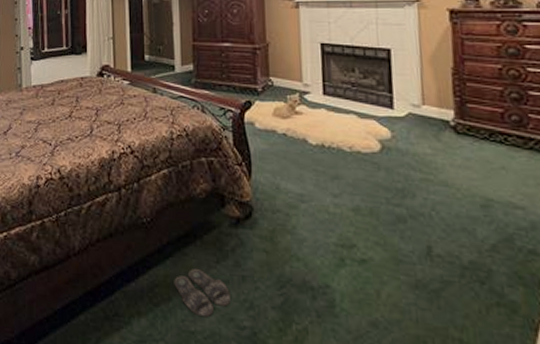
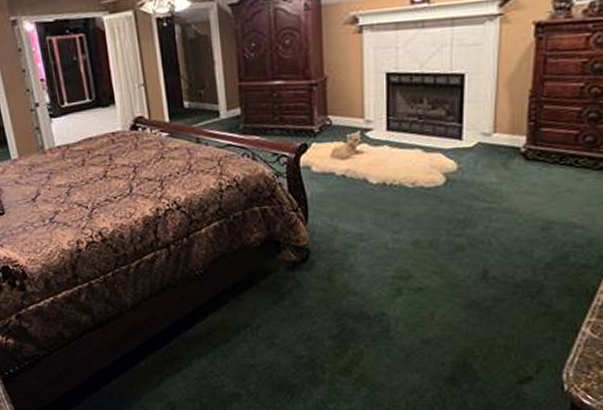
slippers: present [174,269,230,318] -> none [231,312,288,352]

